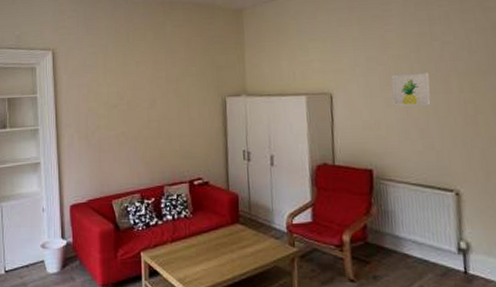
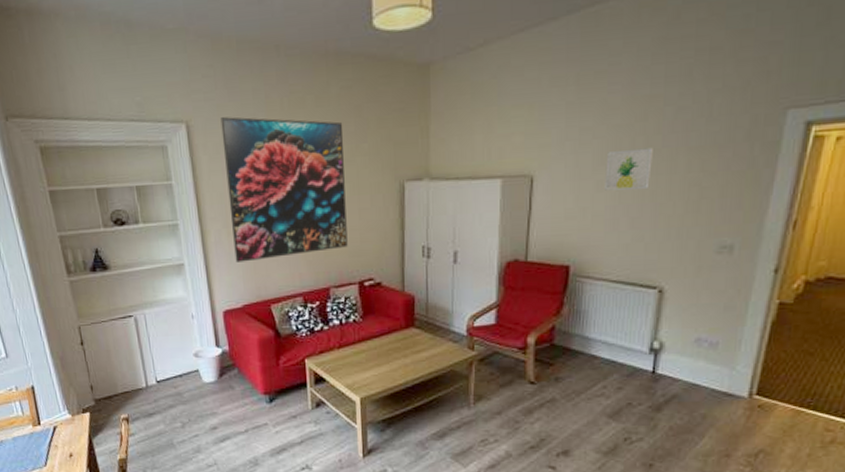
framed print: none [79,46,179,162] -> present [220,116,348,263]

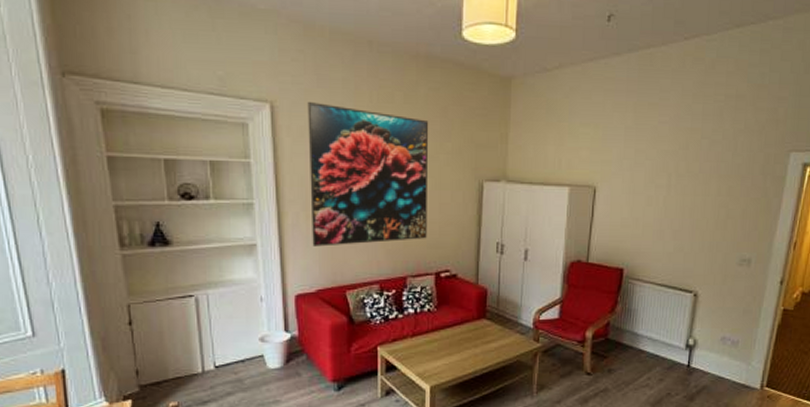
wall art: present [605,147,653,191] -> none [654,171,692,207]

